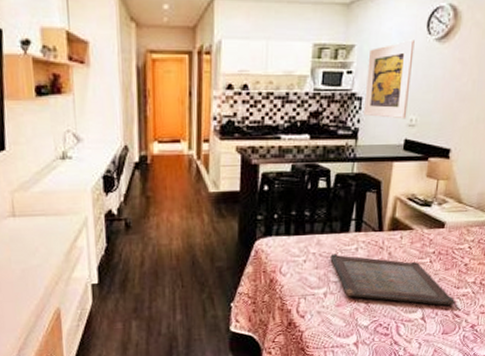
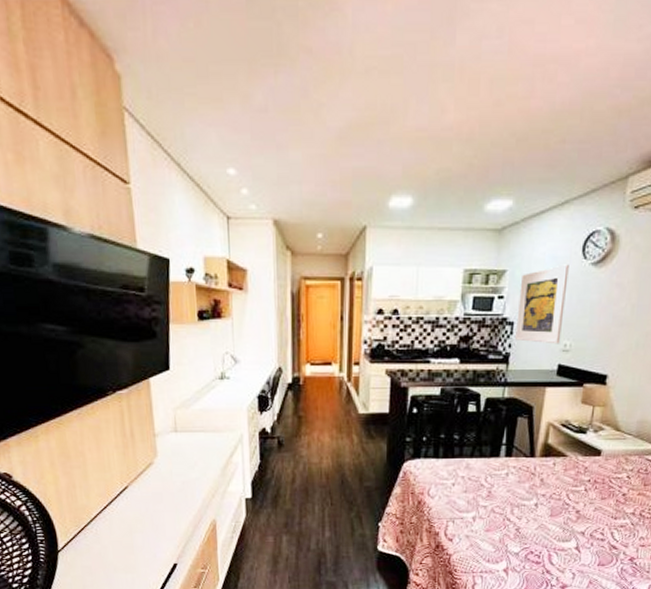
serving tray: present [330,254,456,306] -> none [479,478,613,536]

